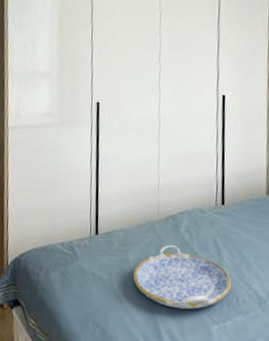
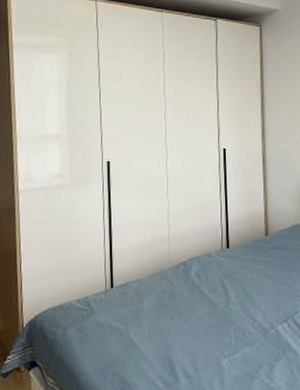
serving tray: present [132,245,232,310] -> none [148,290,239,349]

